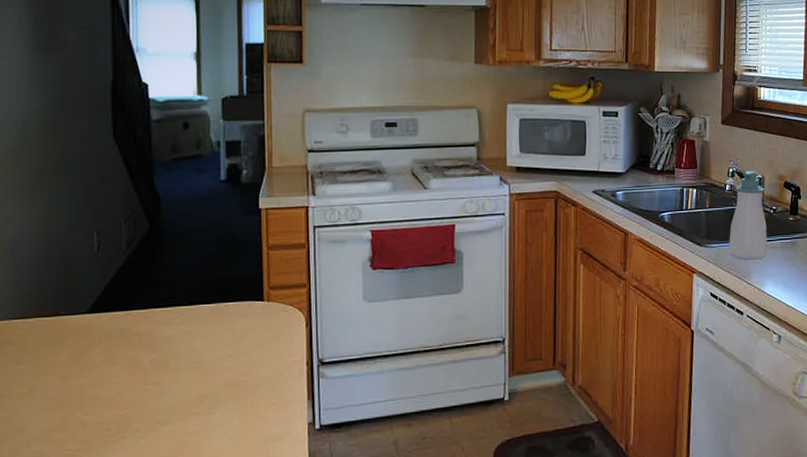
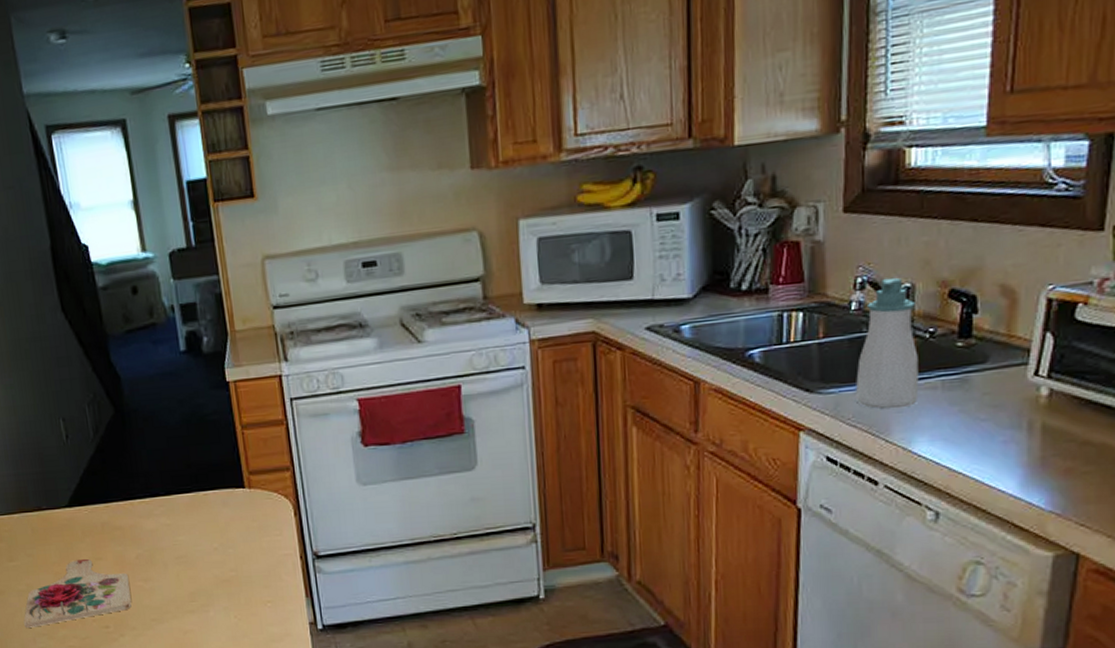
cutting board: none [19,362,139,432] -> present [23,558,132,628]

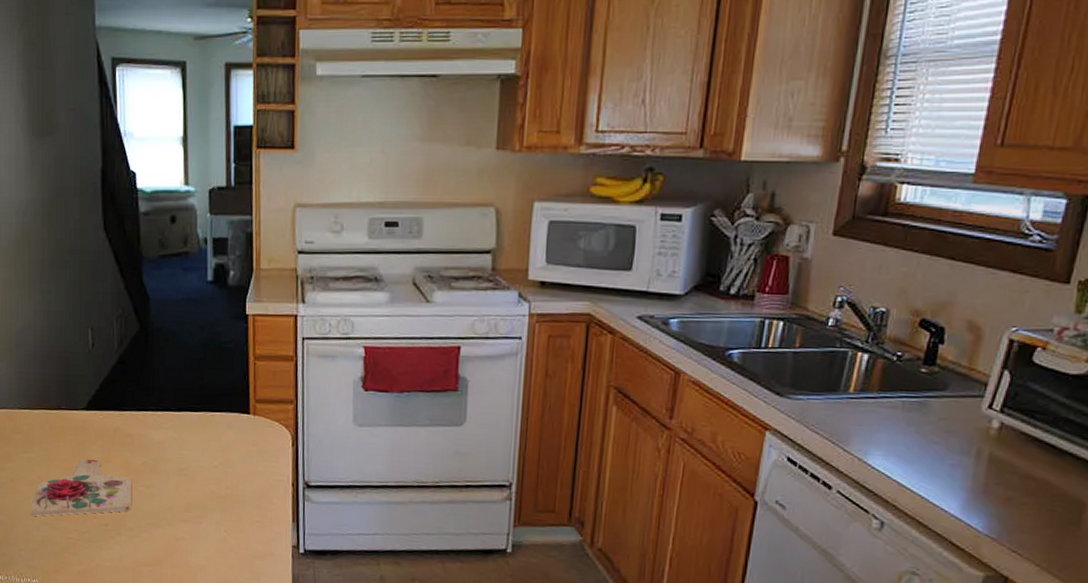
soap bottle: present [856,277,919,410] -> none [822,300,888,422]

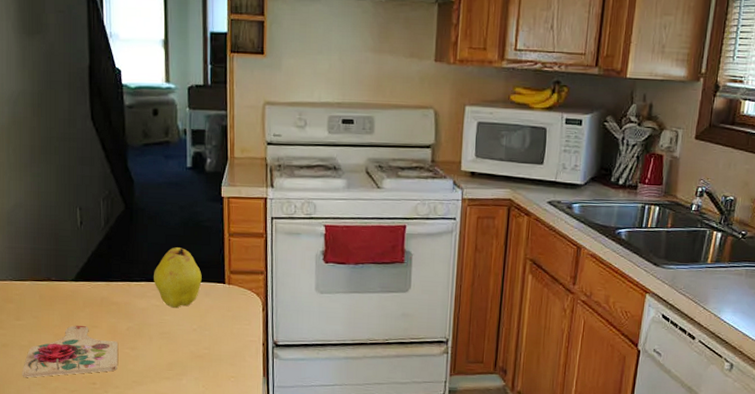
fruit: none [171,372,224,442] -> present [154,247,202,308]

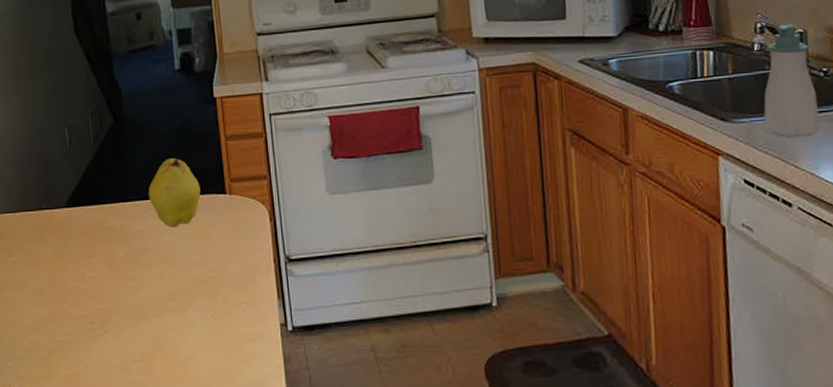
cutting board: present [22,325,118,378] -> none [16,256,117,322]
soap bottle: none [688,191,735,286] -> present [763,24,820,138]

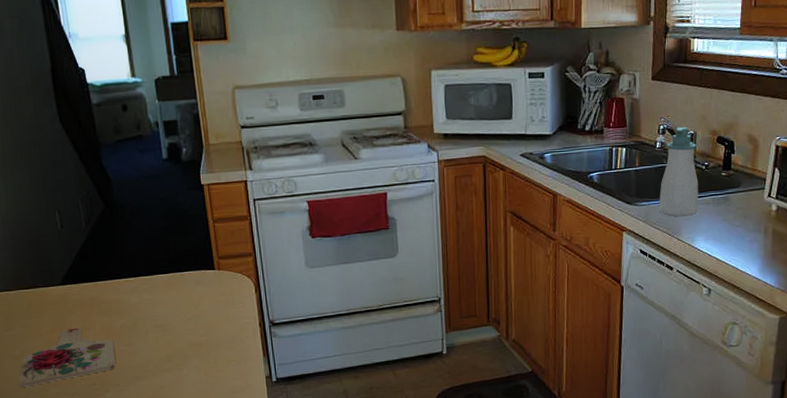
cutting board: none [16,256,117,322] -> present [18,328,116,387]
fruit: present [149,158,201,227] -> none [142,239,191,300]

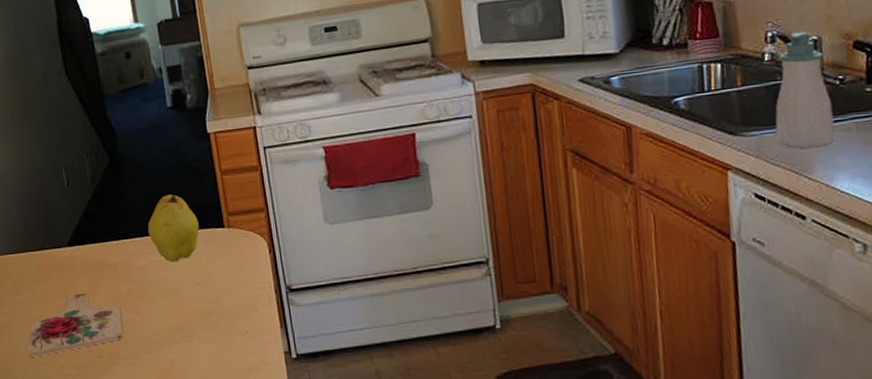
fruit: none [142,239,191,300] -> present [148,194,199,262]

